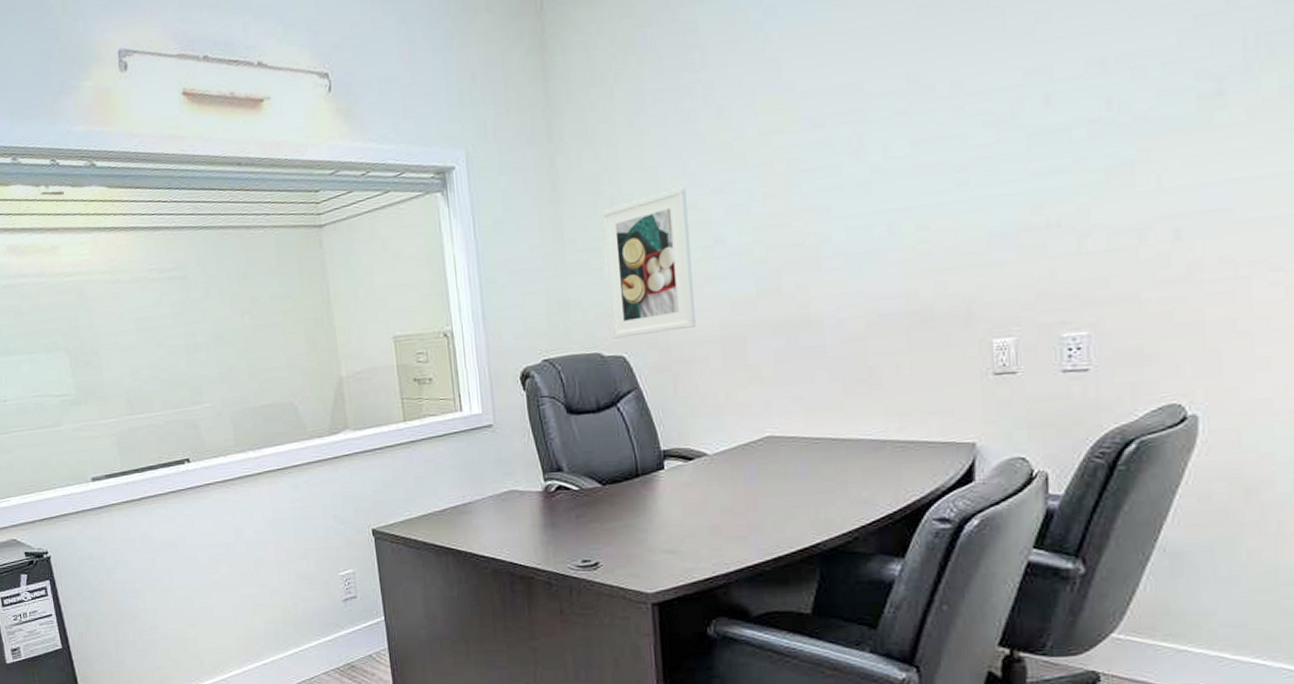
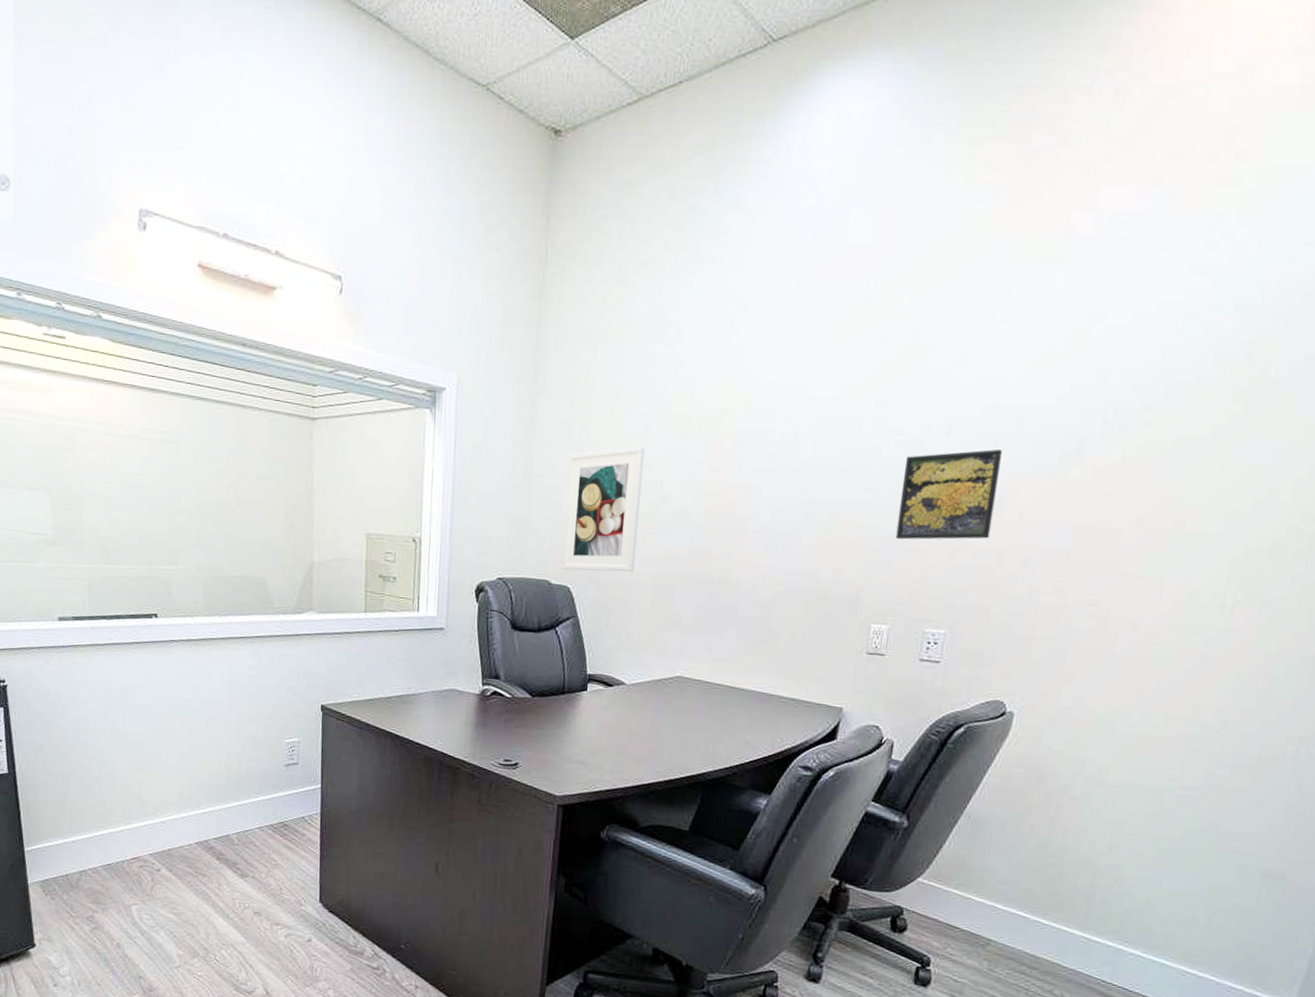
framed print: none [999,109,1124,236] -> present [895,449,1002,540]

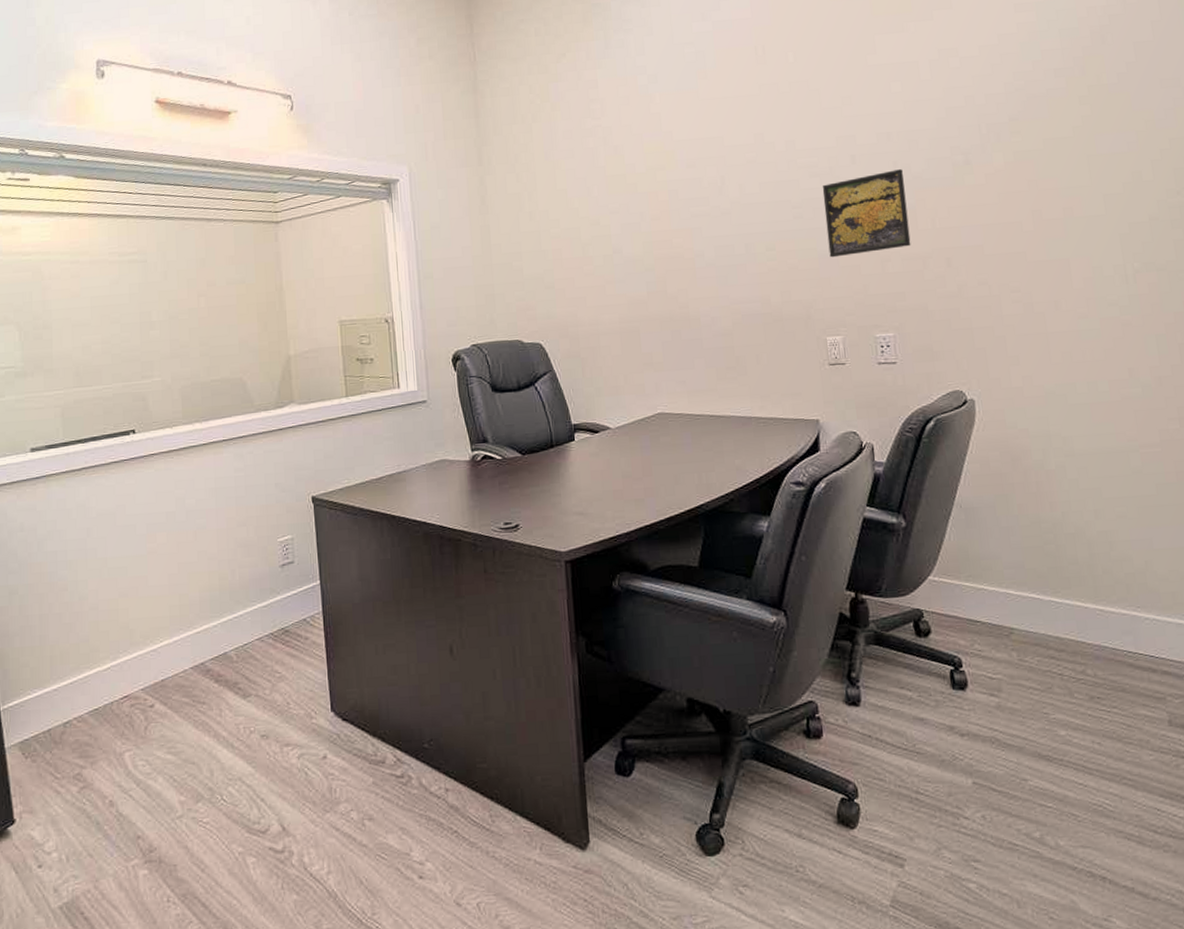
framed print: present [560,445,645,572] -> none [522,206,599,328]

